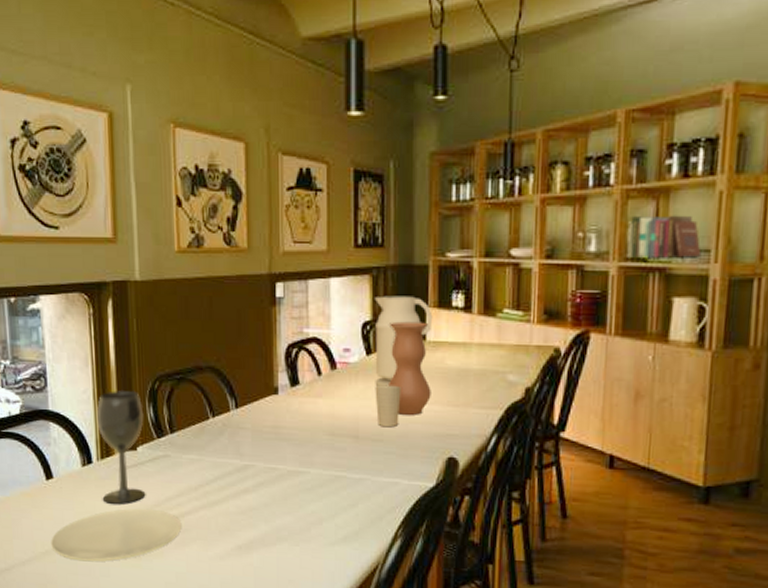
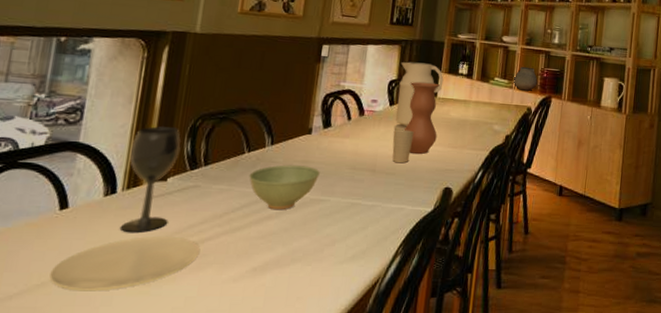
bowl: none [218,431,294,483] -> present [249,165,320,210]
ceramic pot: none [531,290,567,326] -> present [514,66,538,92]
books: present [627,215,702,258] -> none [577,23,622,53]

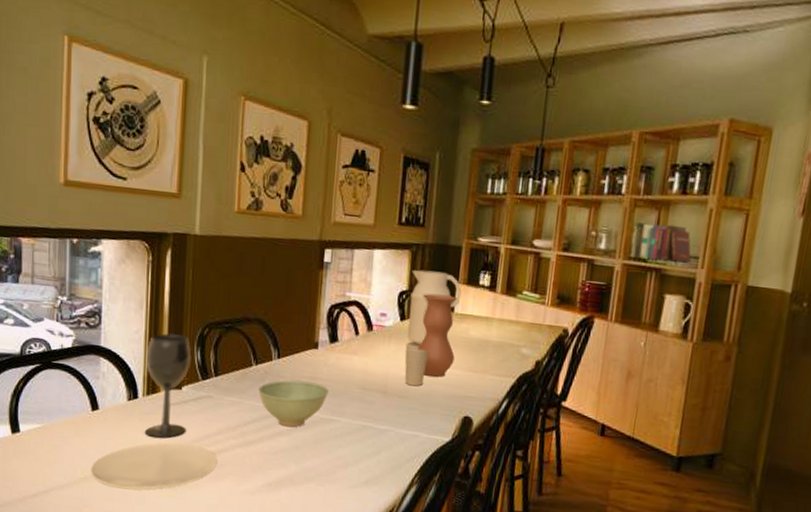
ceramic pot: present [514,66,538,92] -> none [547,277,577,310]
books: none [577,23,622,53] -> present [630,222,692,263]

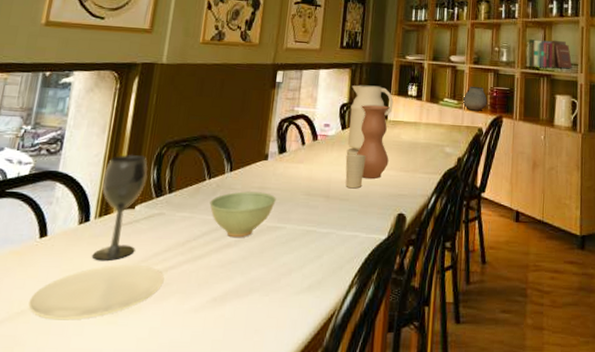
ceramic pot: none [547,277,577,310] -> present [463,86,488,112]

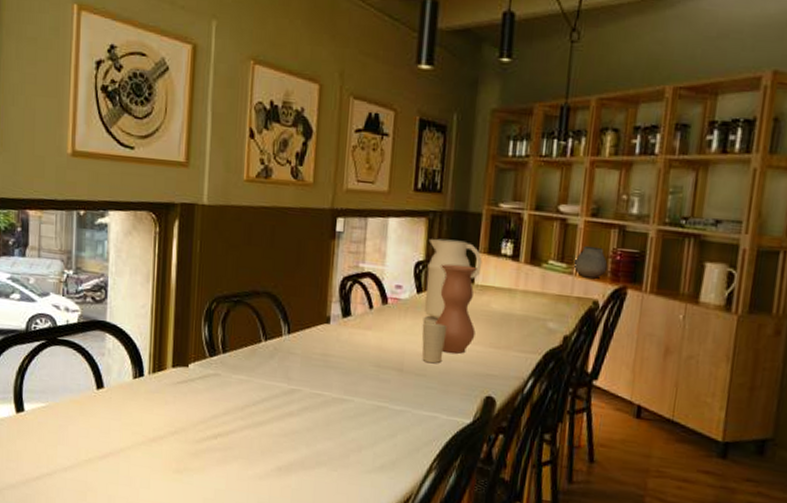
plate: present [28,264,164,321] -> none [95,423,225,474]
wine glass: present [91,155,149,261] -> none [150,308,199,419]
bowl: present [209,191,276,238] -> none [267,357,341,408]
books: present [526,39,573,69] -> none [666,185,734,228]

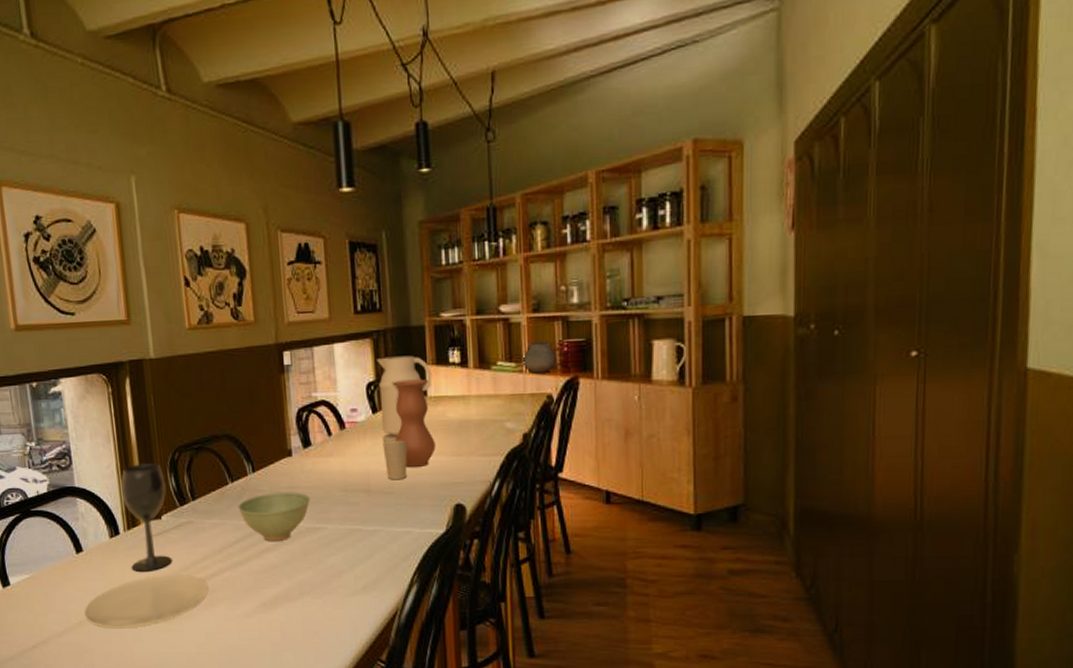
plate: none [95,423,225,474] -> present [84,573,209,629]
wine glass: none [150,308,199,419] -> present [120,463,173,572]
bowl: none [267,357,341,408] -> present [238,492,310,542]

